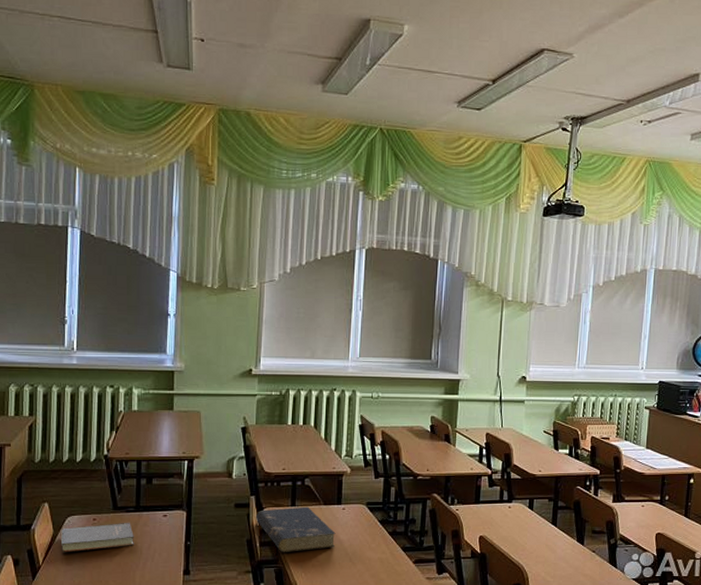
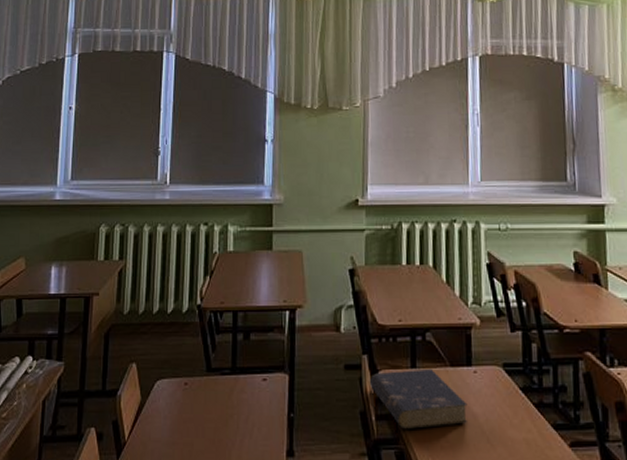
book: present [61,522,134,553] -> none [149,387,230,426]

